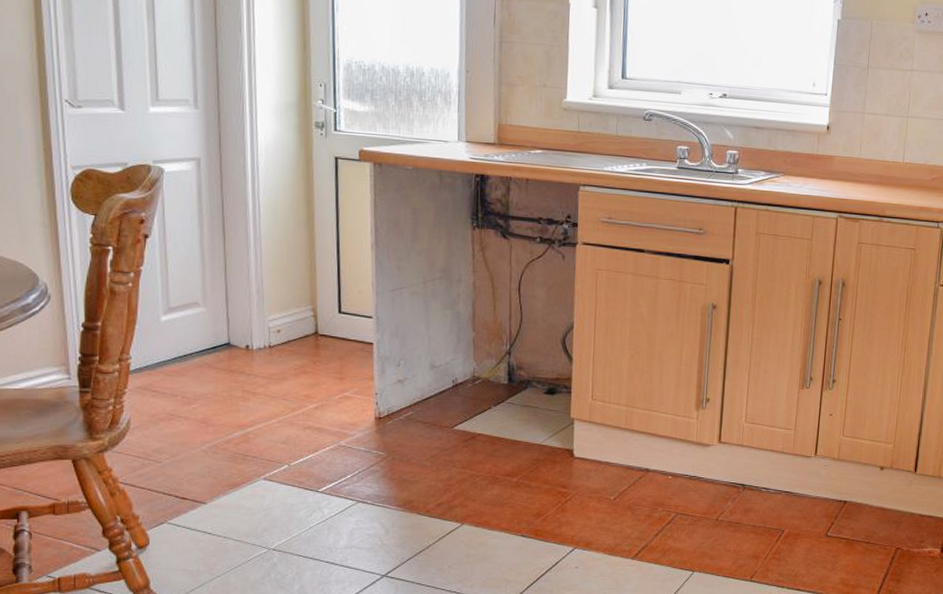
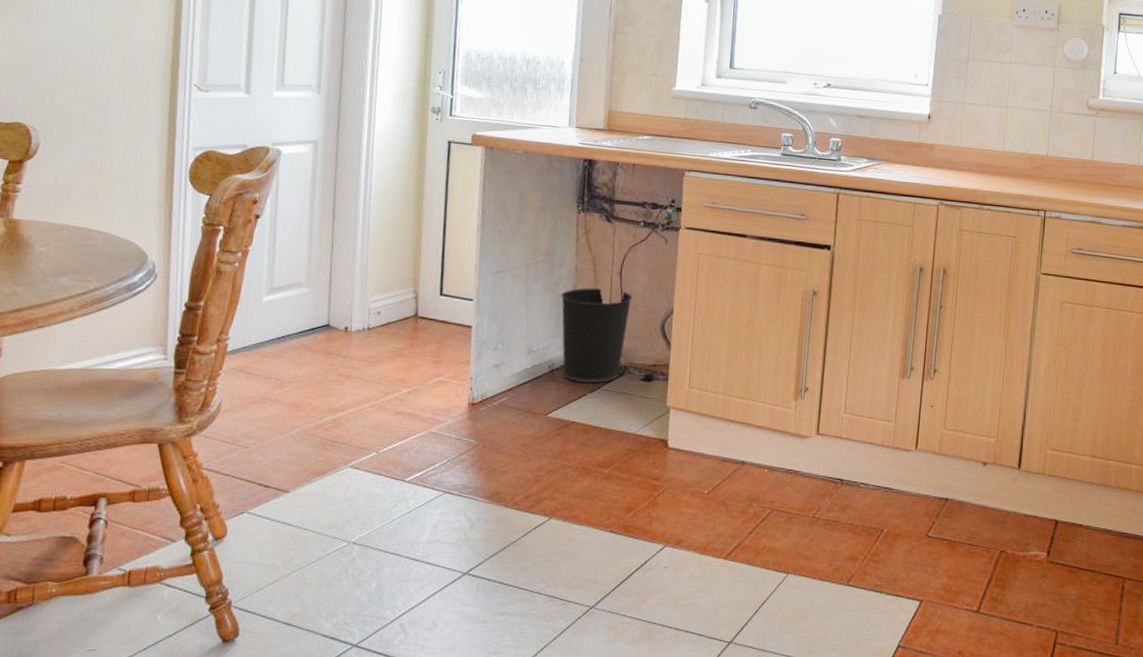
wastebasket: none [460,303,533,397] -> present [560,287,633,384]

